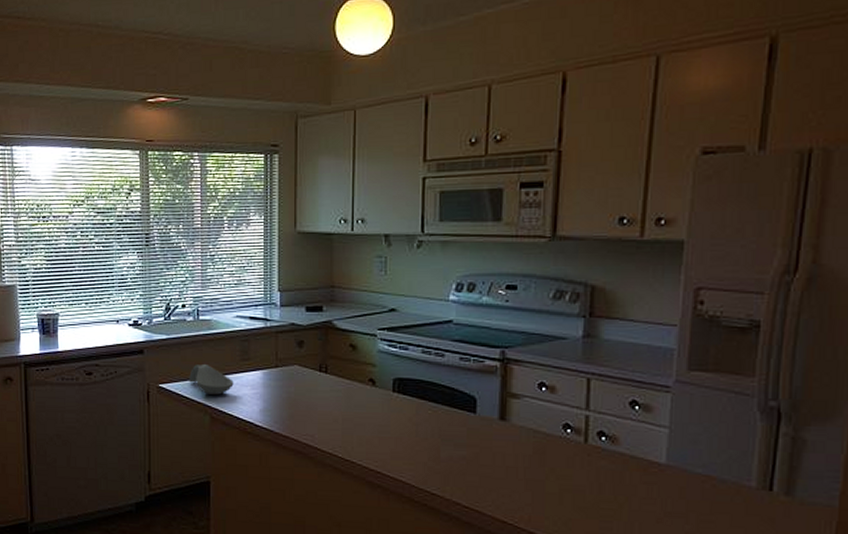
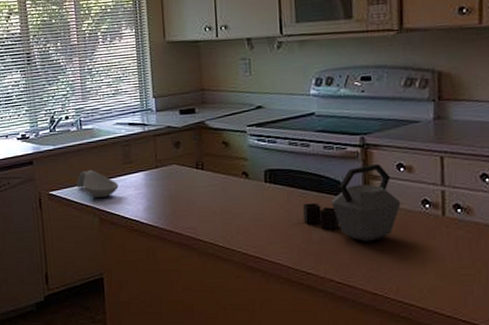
kettle: none [431,381,540,466] -> present [302,164,401,242]

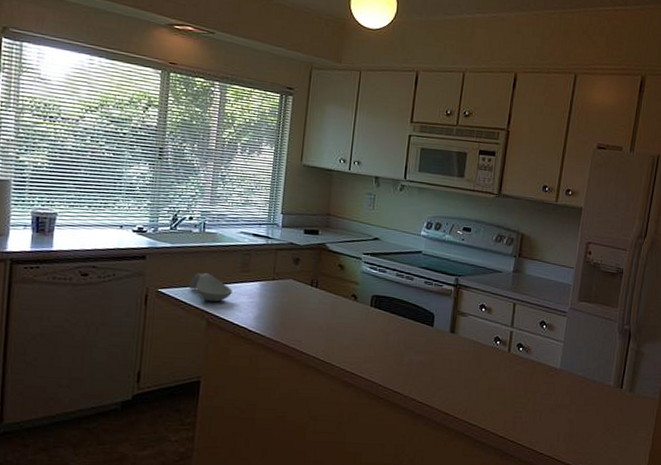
kettle: present [302,164,401,242] -> none [398,302,479,369]

